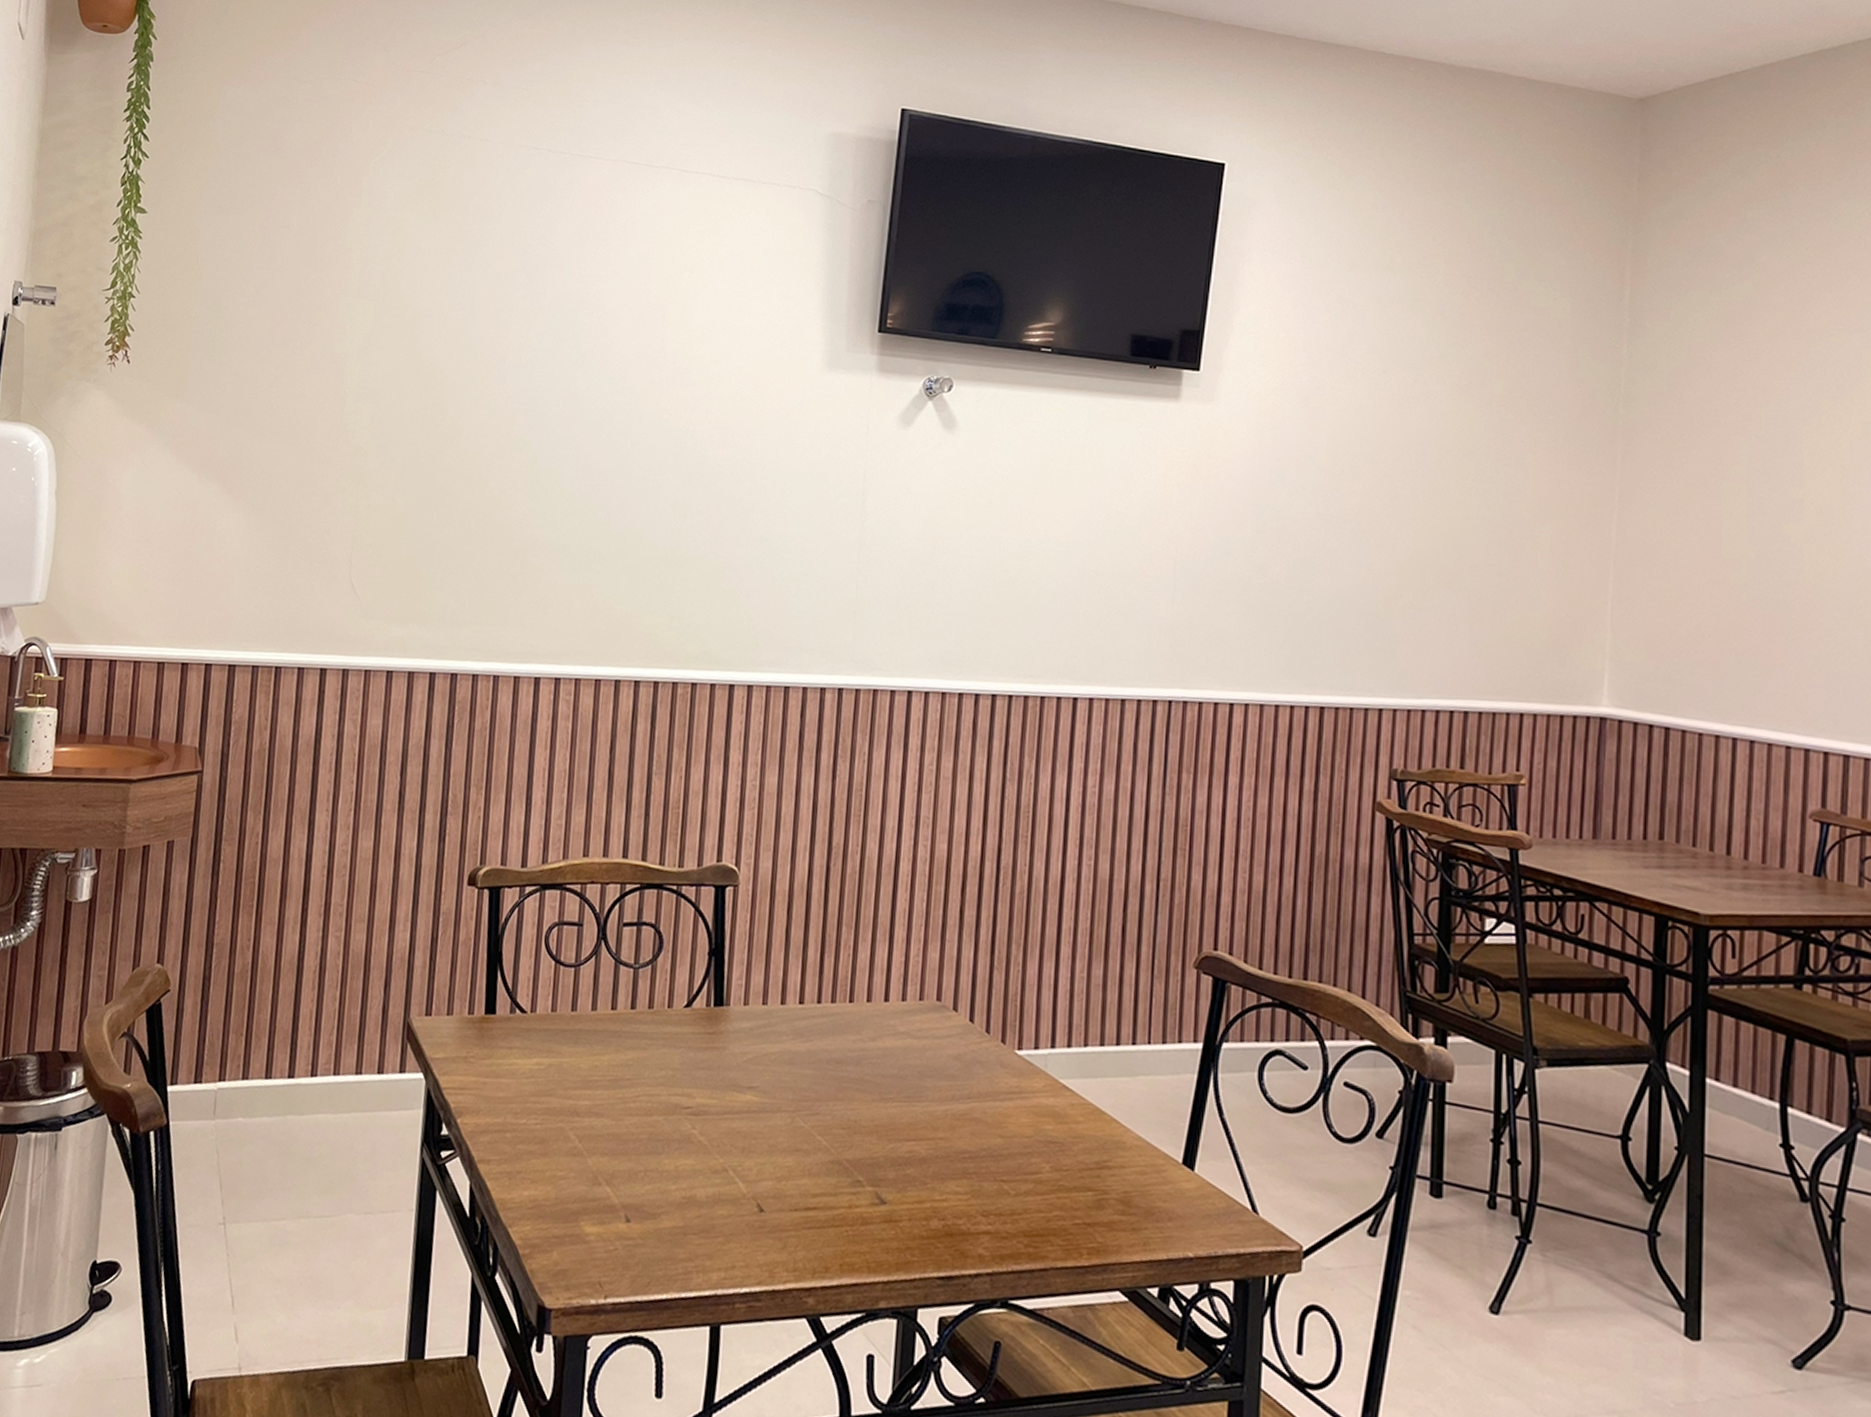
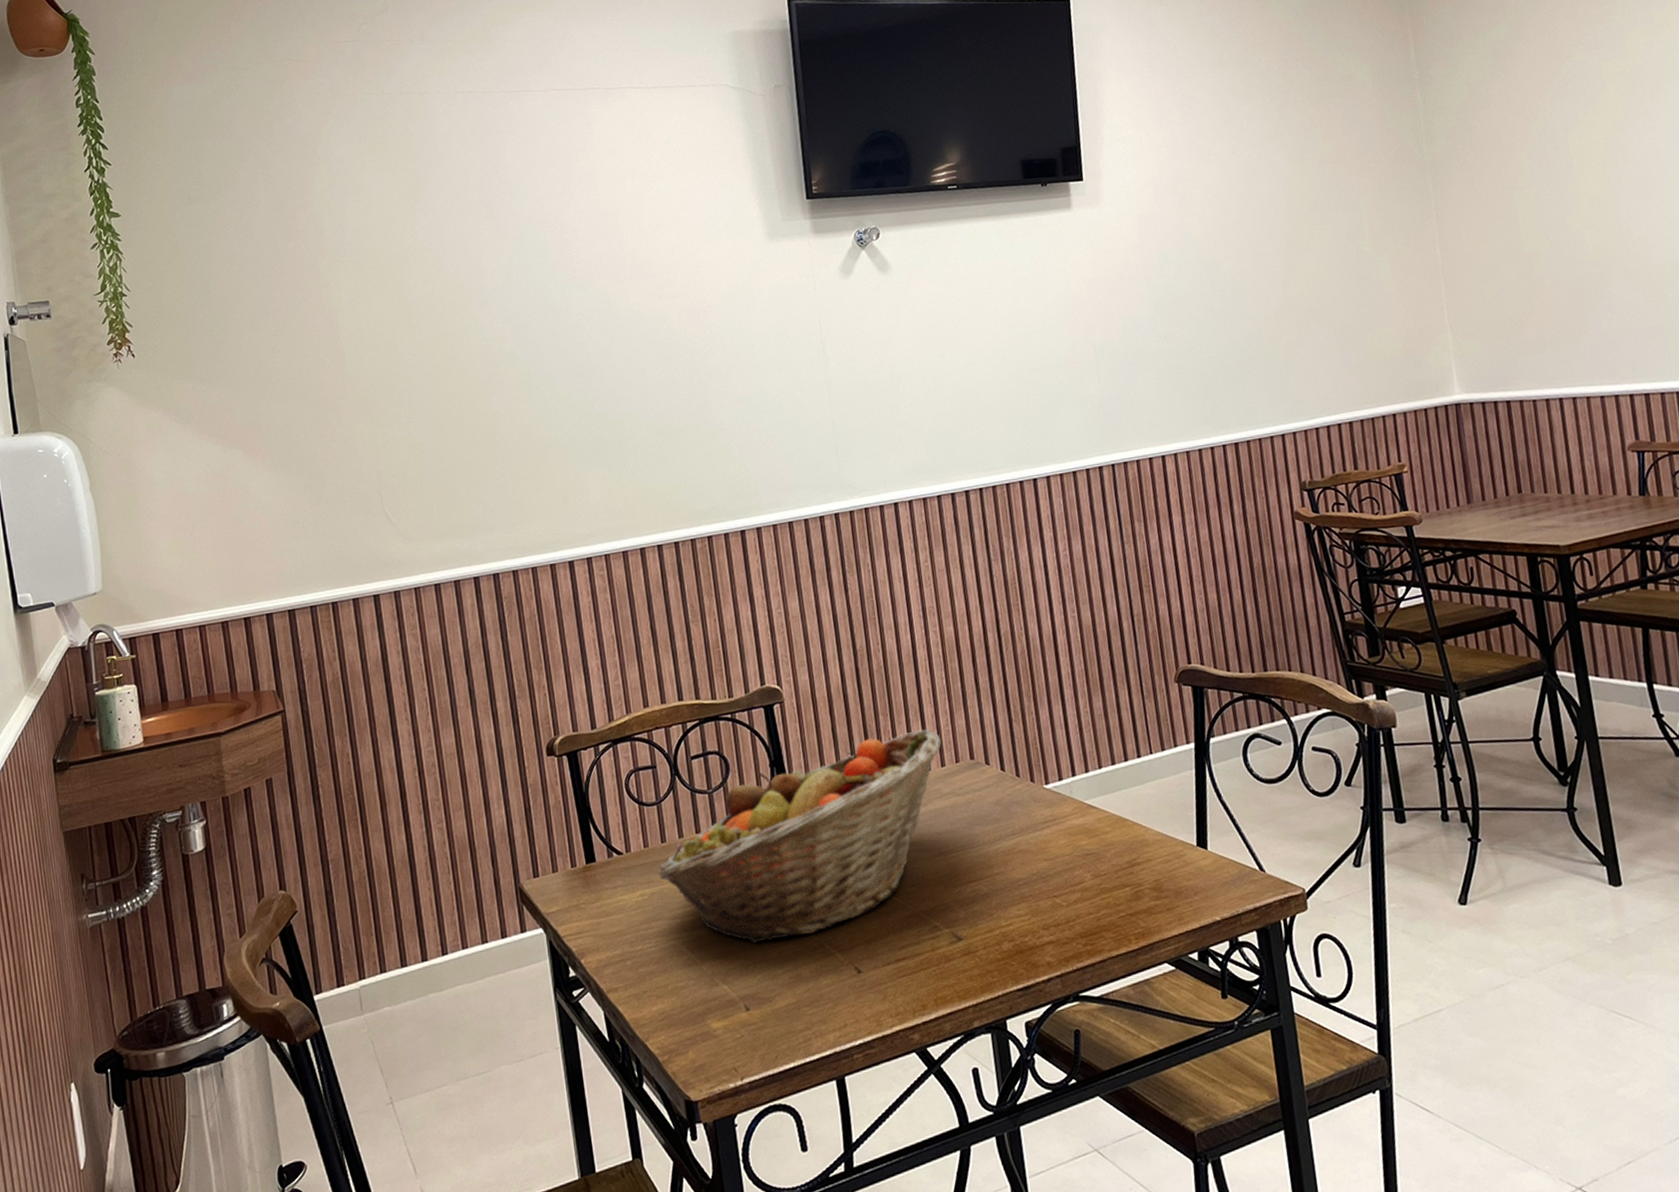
fruit basket: none [561,949,908,1154] -> present [658,728,941,943]

